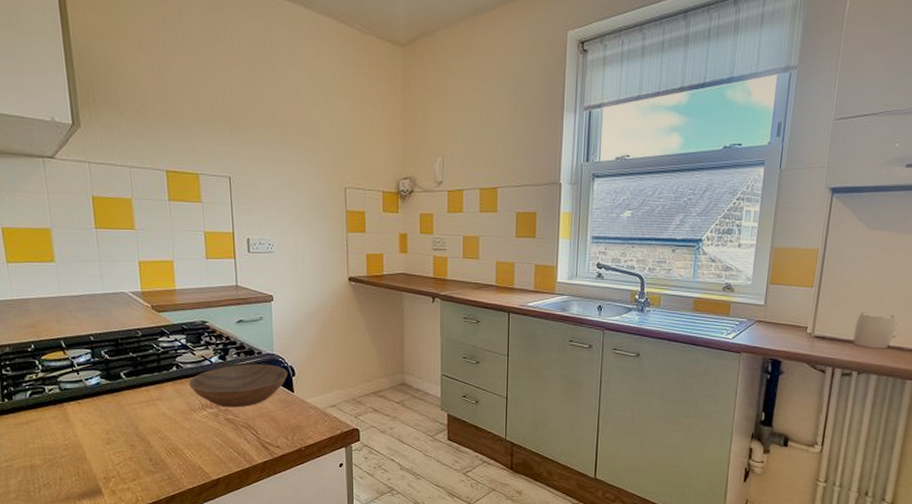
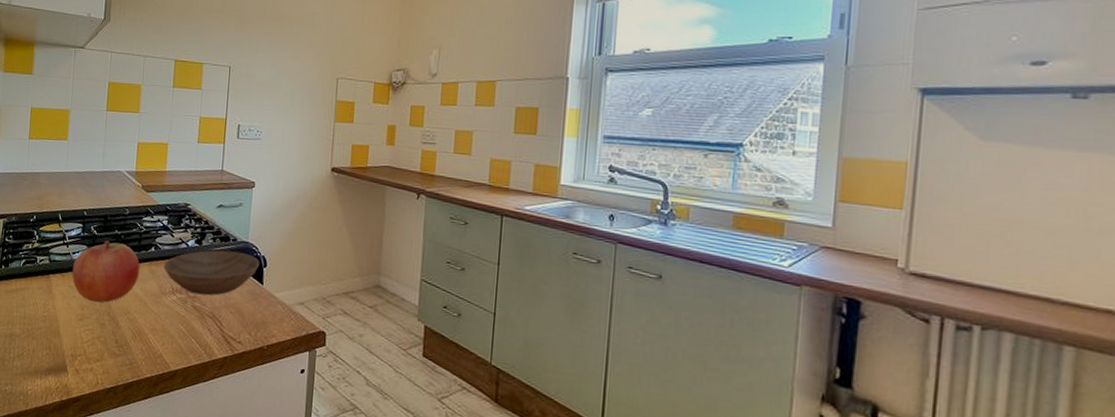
fruit: none [88,364,164,424] -> present [72,240,140,302]
mug: present [853,311,899,349] -> none [970,245,1044,299]

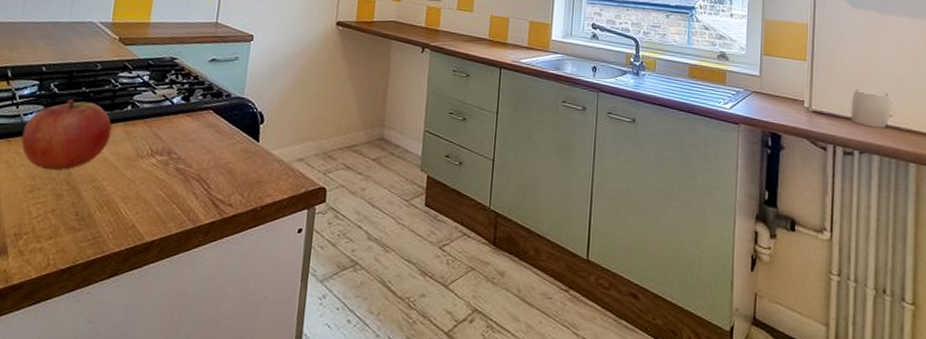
bowl: present [164,250,260,296] -> none [142,107,256,156]
mug: none [970,245,1044,299] -> present [851,88,895,128]

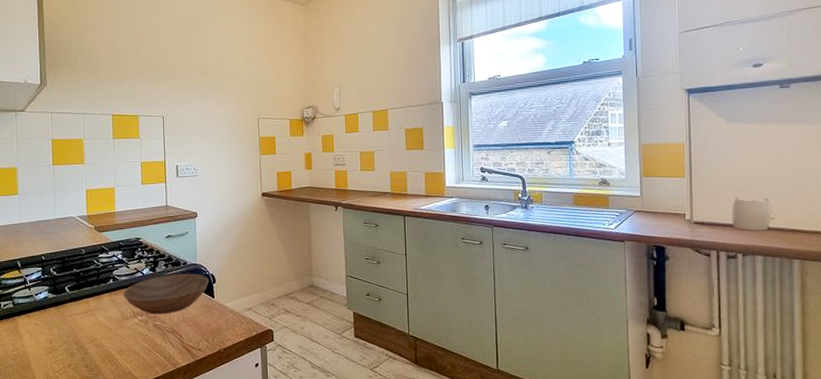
fruit: present [21,99,112,170] -> none [36,279,101,334]
bowl: none [142,107,256,156] -> present [123,273,210,315]

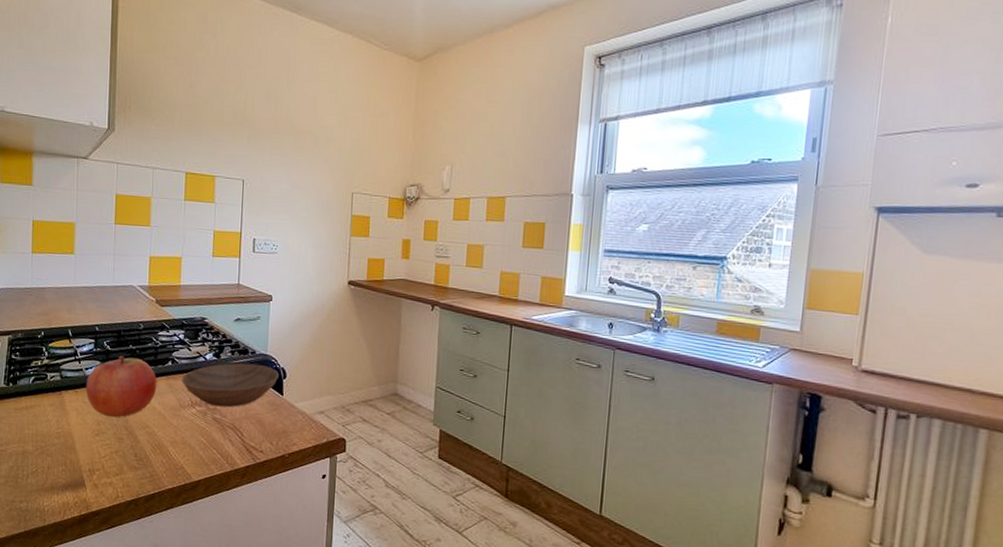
fruit: none [36,279,101,334] -> present [86,355,157,417]
mug: present [731,197,777,231] -> none [909,345,967,390]

